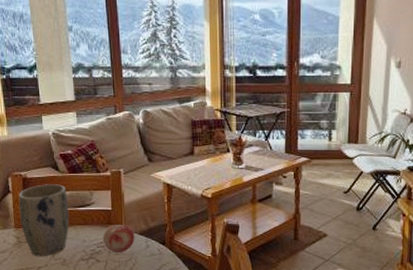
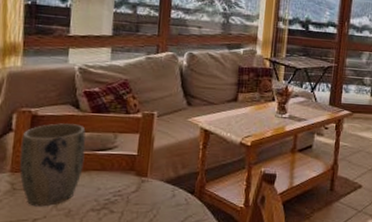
fruit: present [102,225,135,253] -> none [121,171,161,203]

